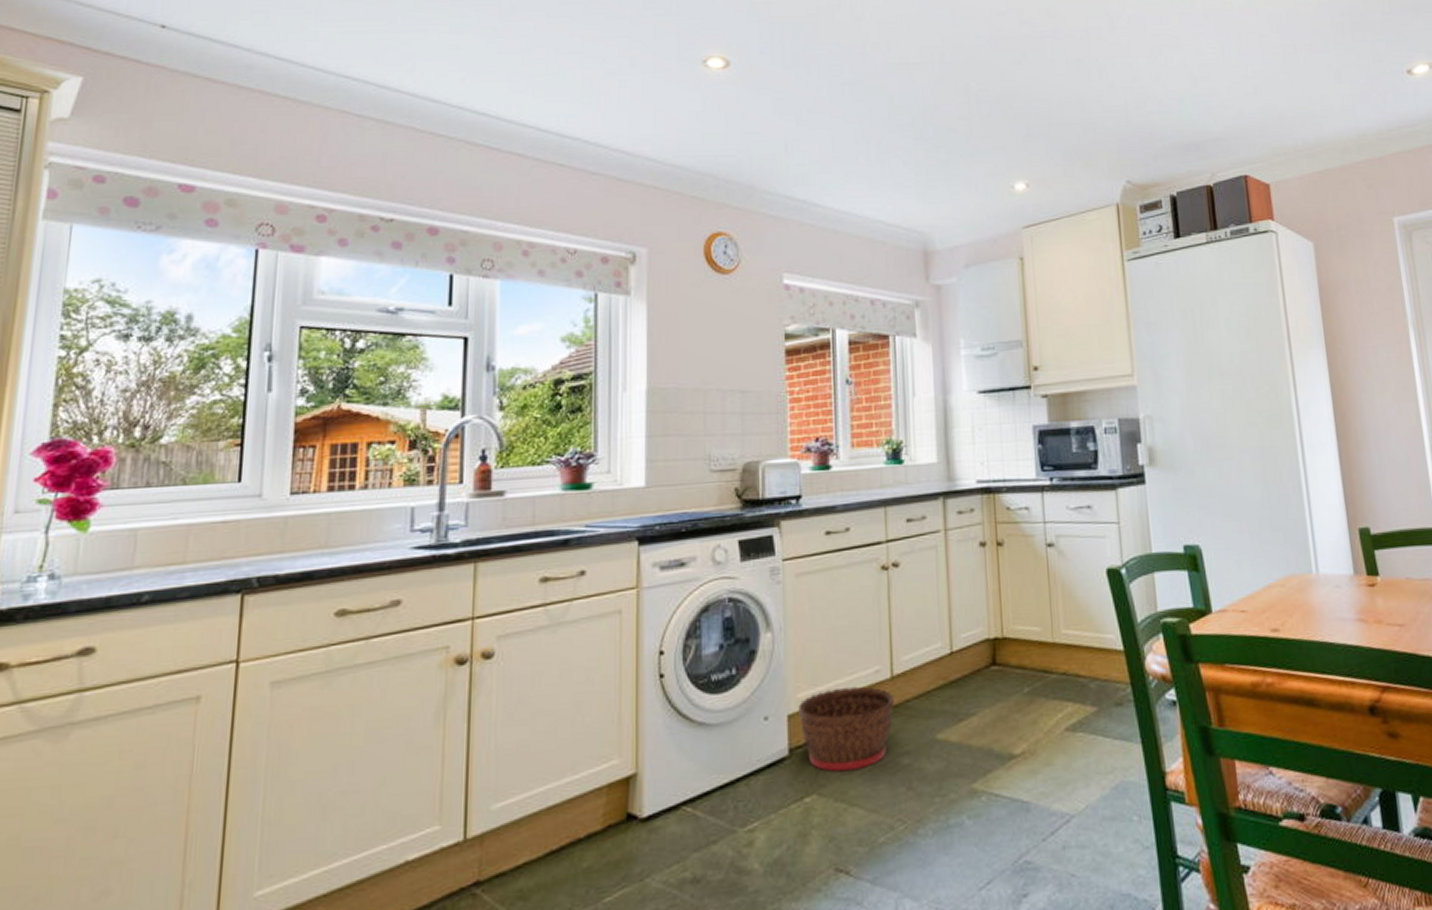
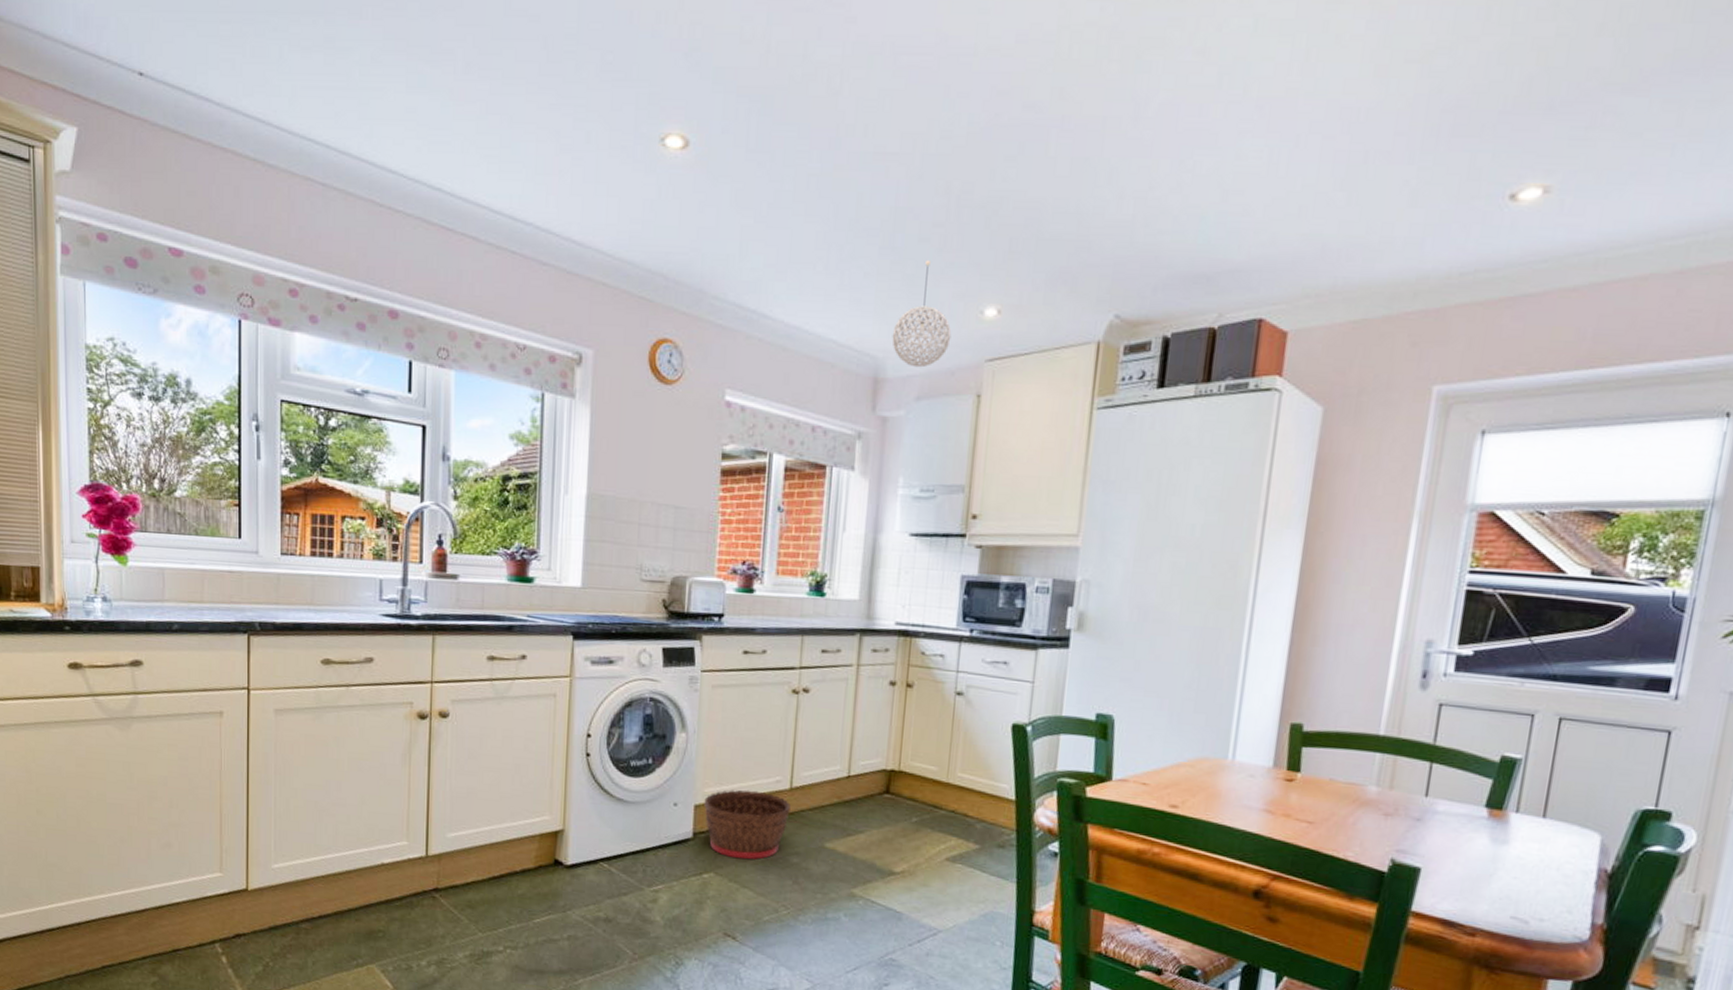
pendant light: none [935,146,989,239] -> present [892,259,952,368]

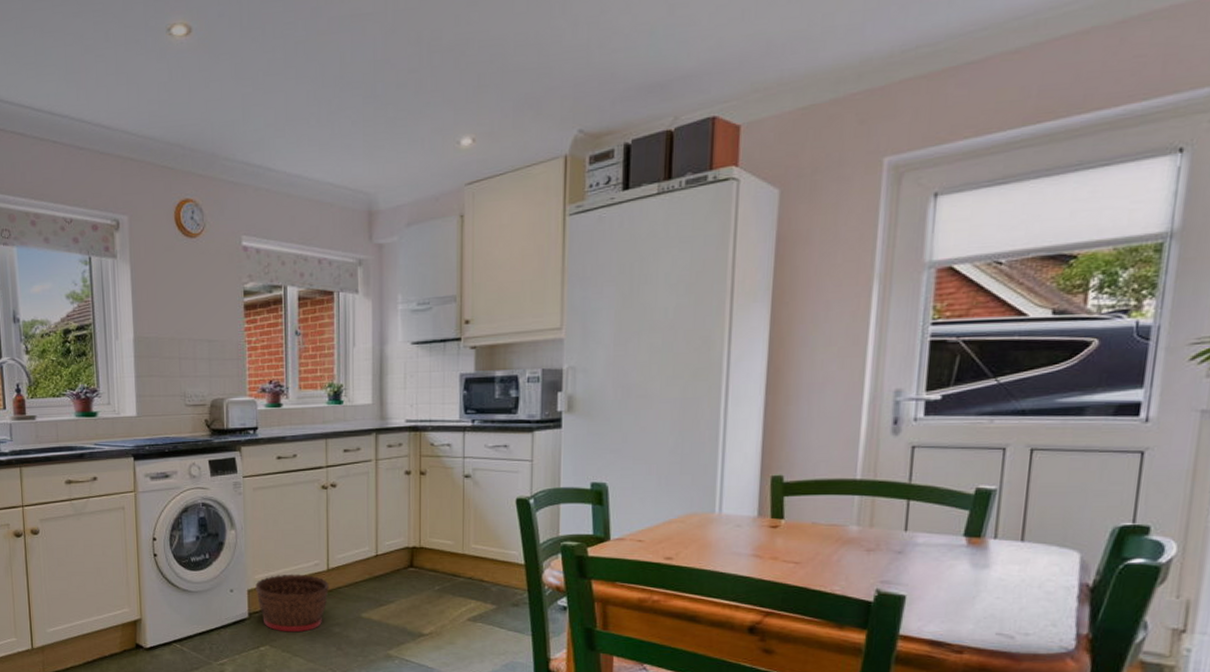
pendant light: present [892,259,952,368] -> none [381,102,433,198]

